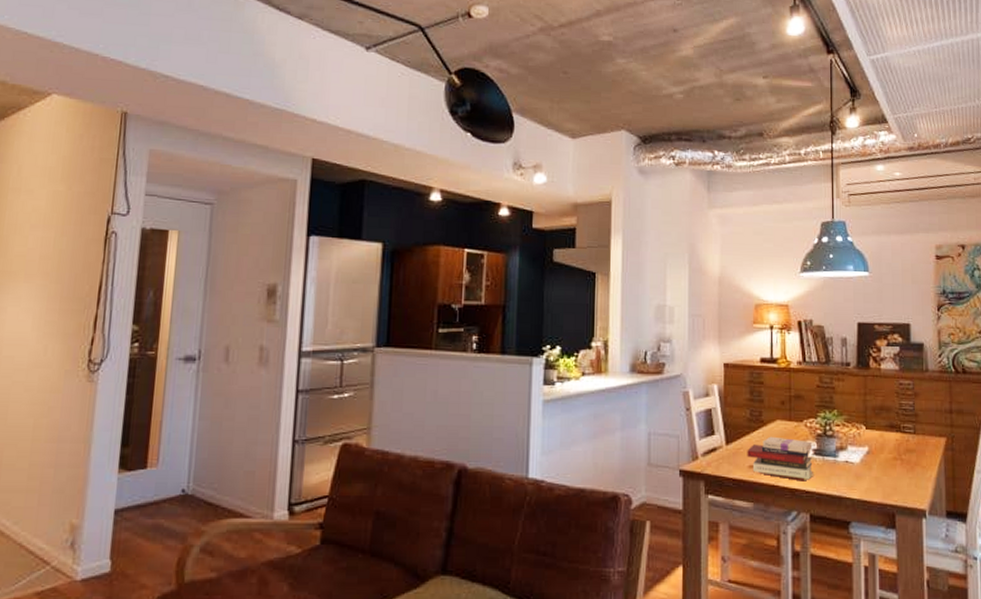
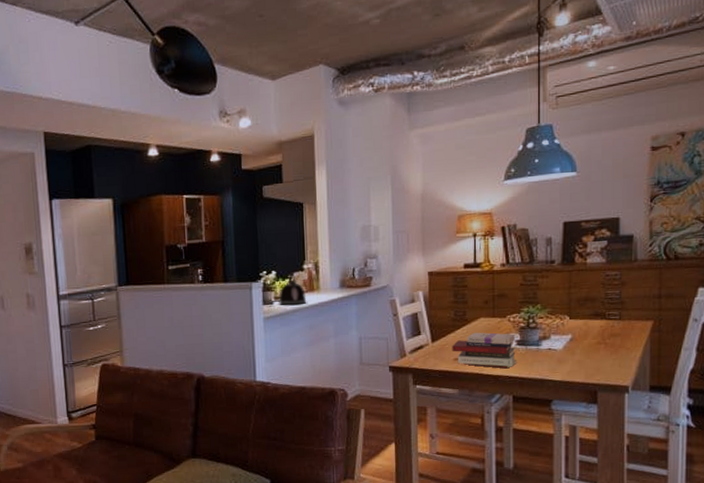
kettle: none [562,349,593,389] -> present [279,272,307,306]

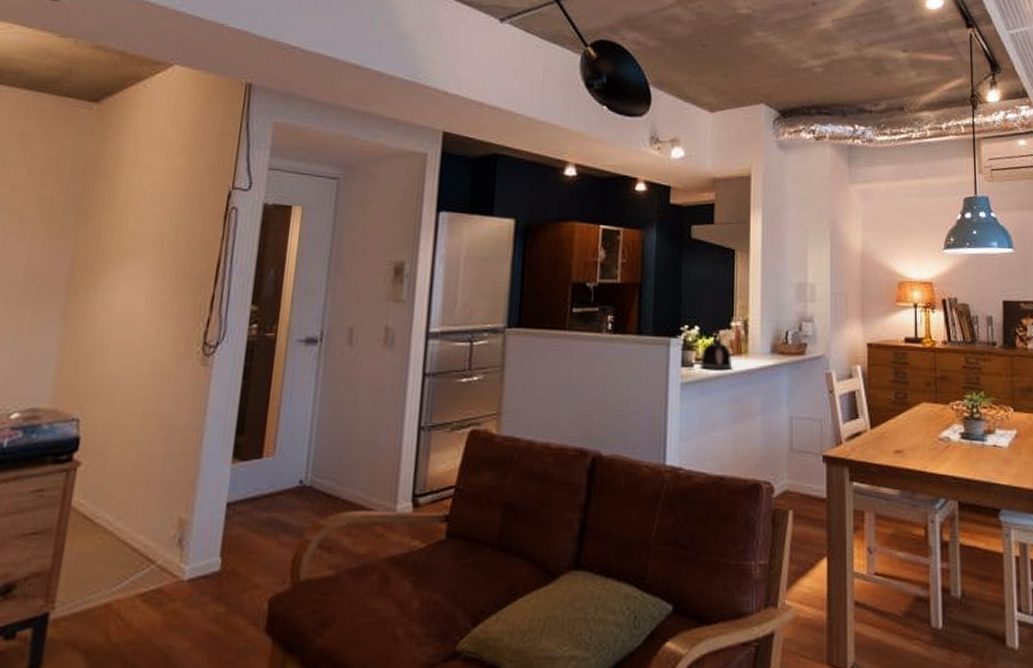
books: present [452,332,517,369] -> none [892,419,962,467]

